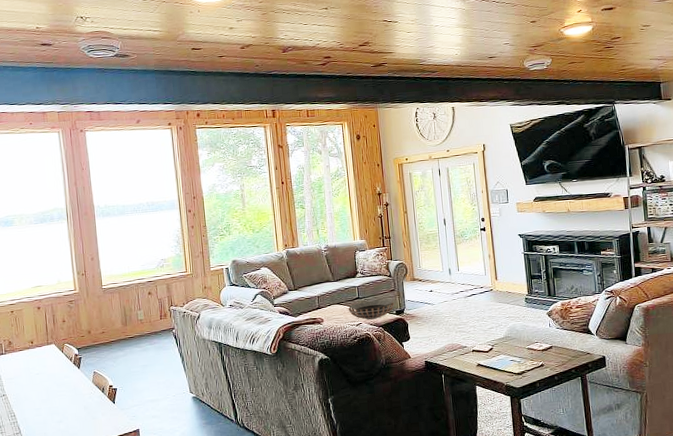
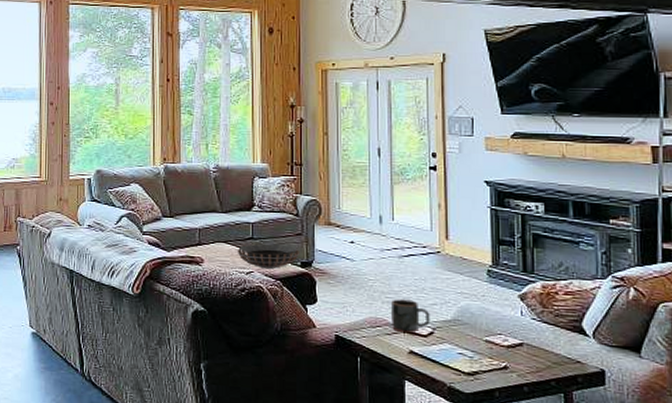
mug: none [461,327,490,352] -> present [390,299,430,334]

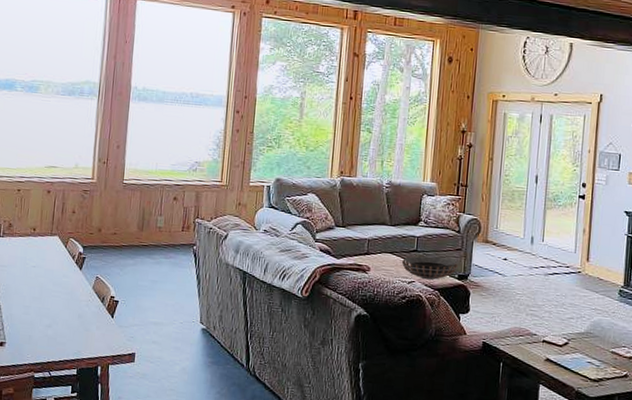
mug: present [390,299,430,334] -> none [532,312,567,343]

